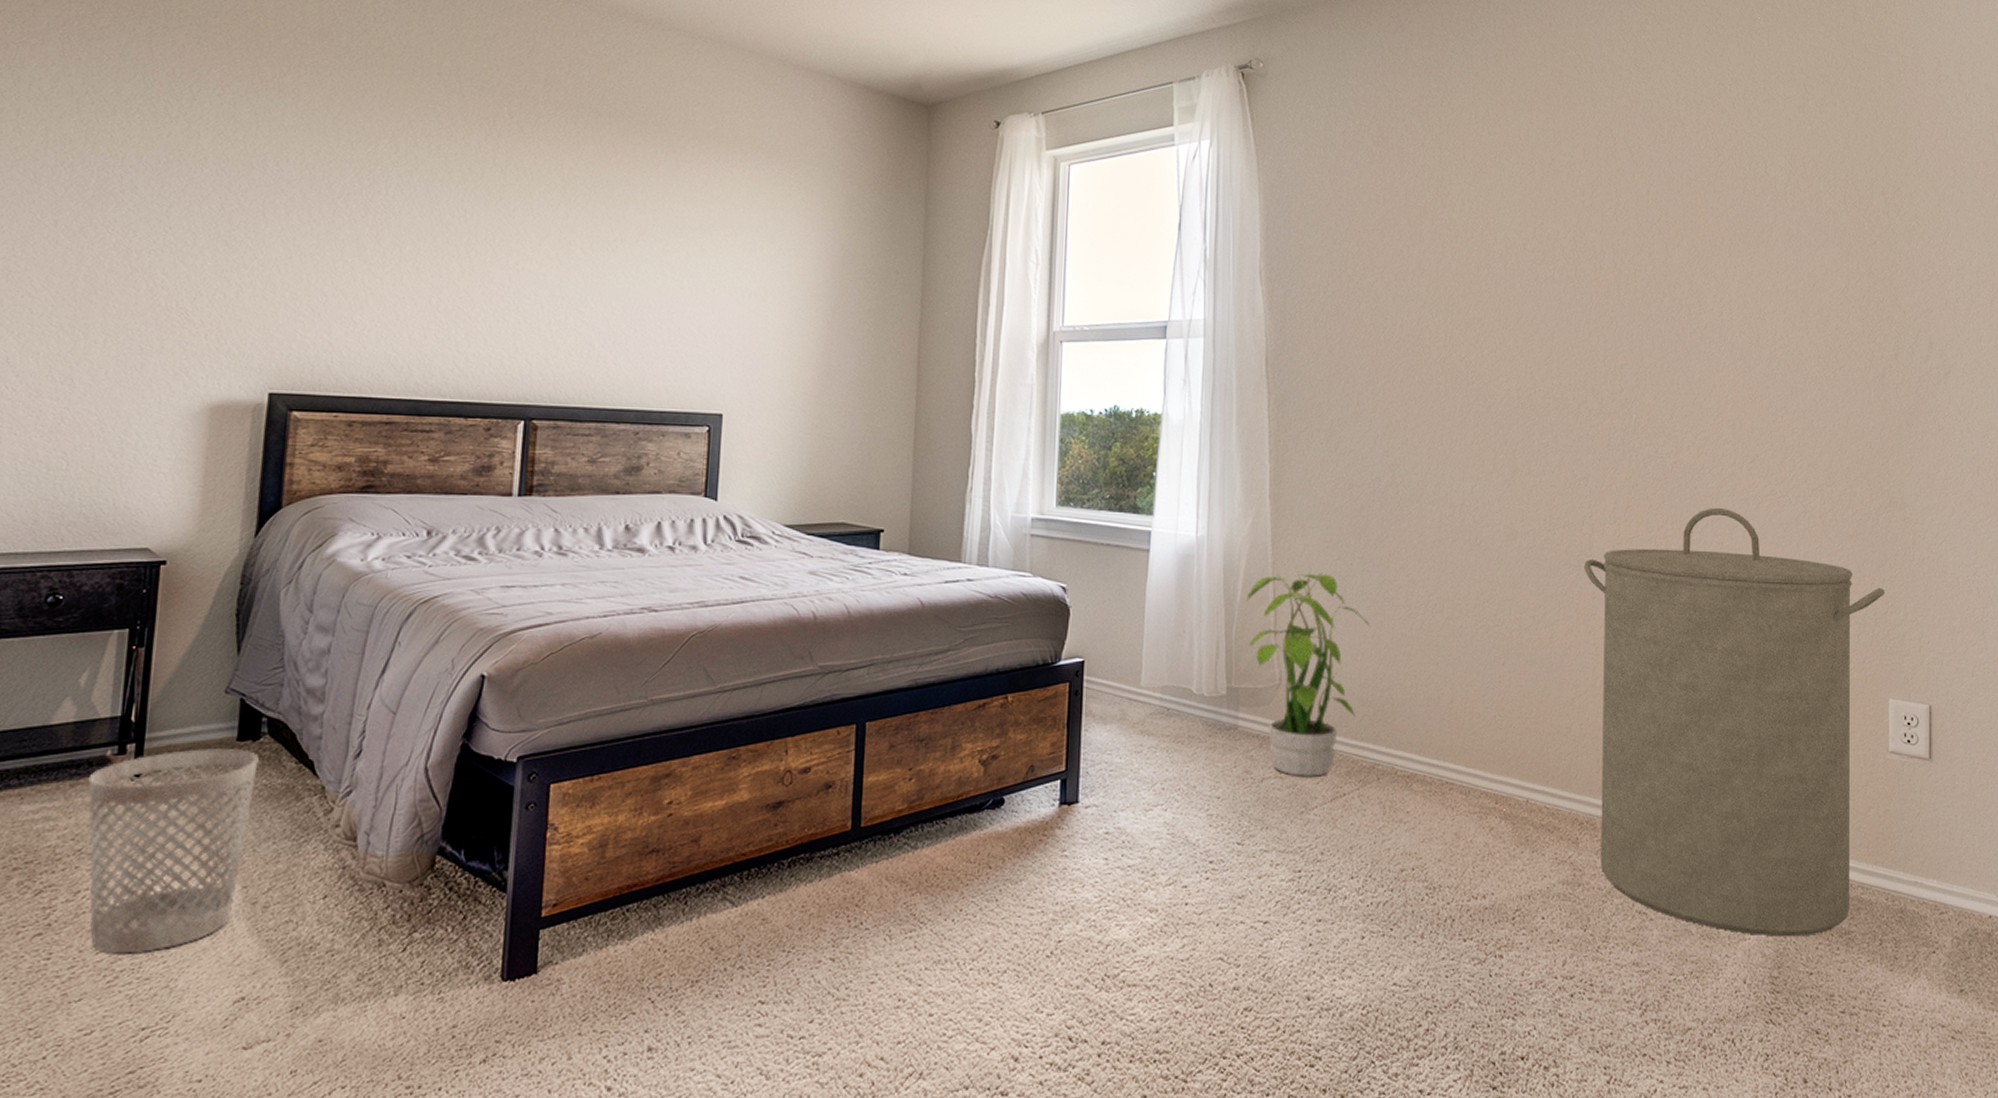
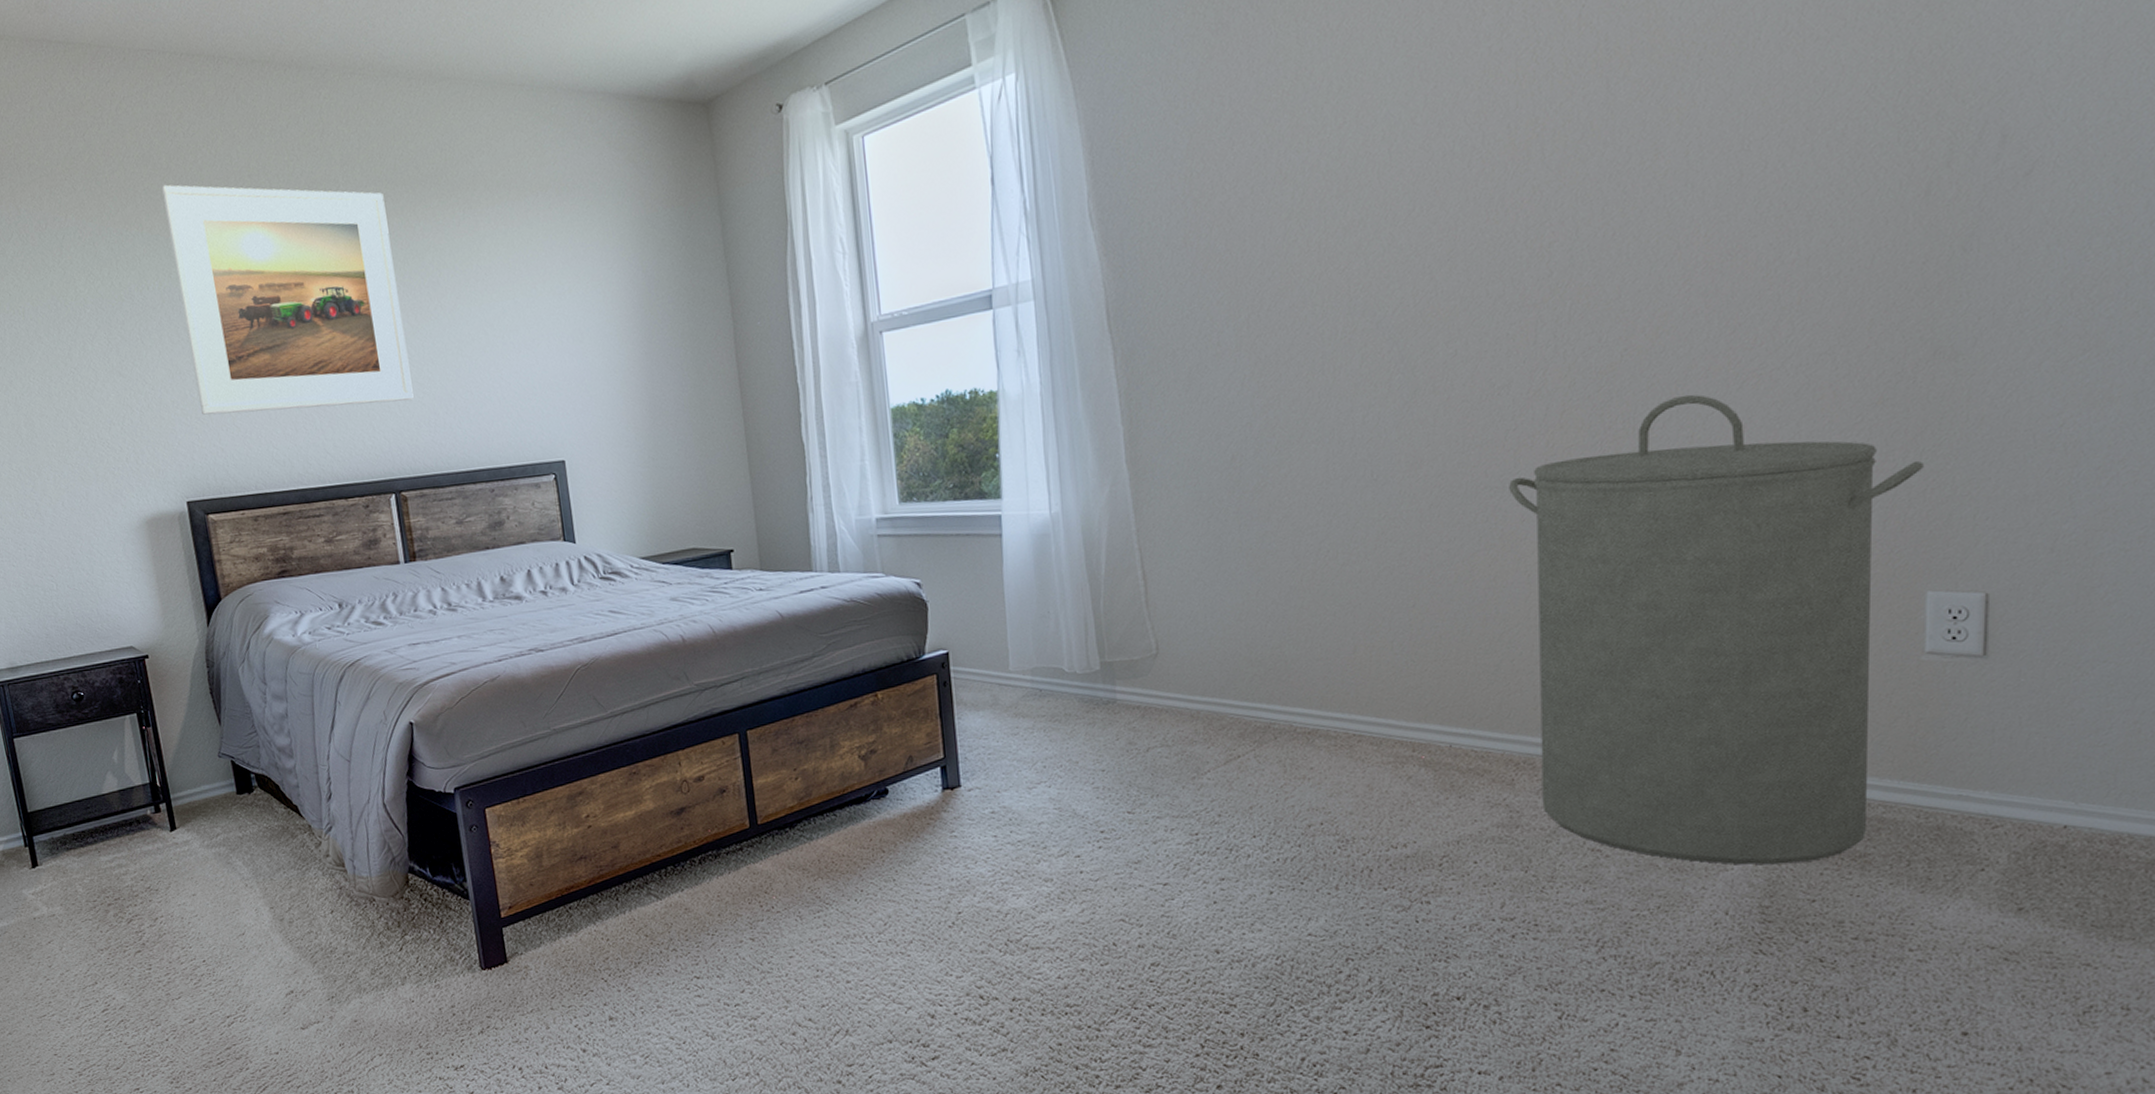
wastebasket: present [87,749,259,954] -> none [140,801,268,963]
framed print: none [314,62,584,327] -> present [161,184,414,415]
potted plant: present [1245,565,1371,778] -> none [1110,530,1255,744]

